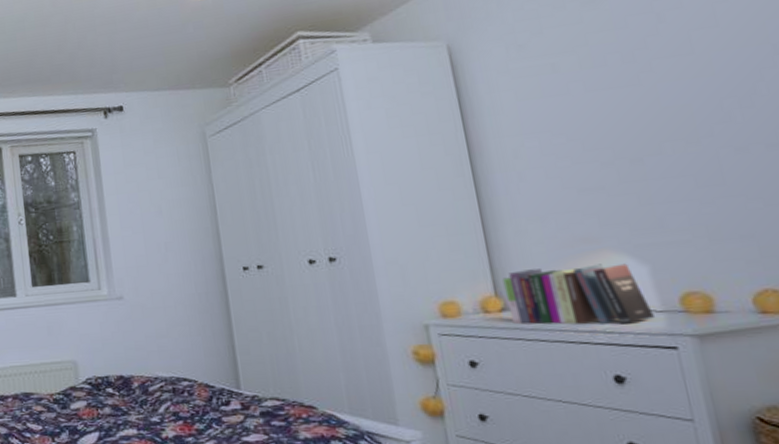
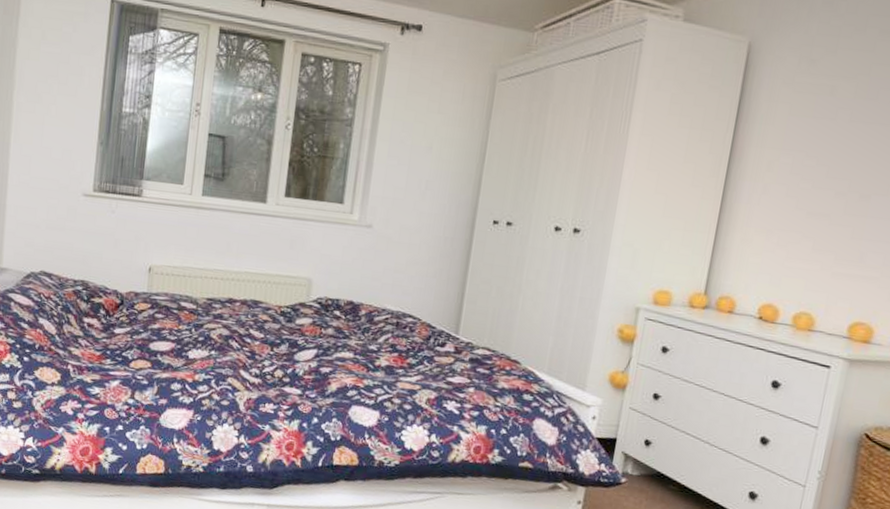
books: present [502,263,655,325] -> none [710,275,824,340]

